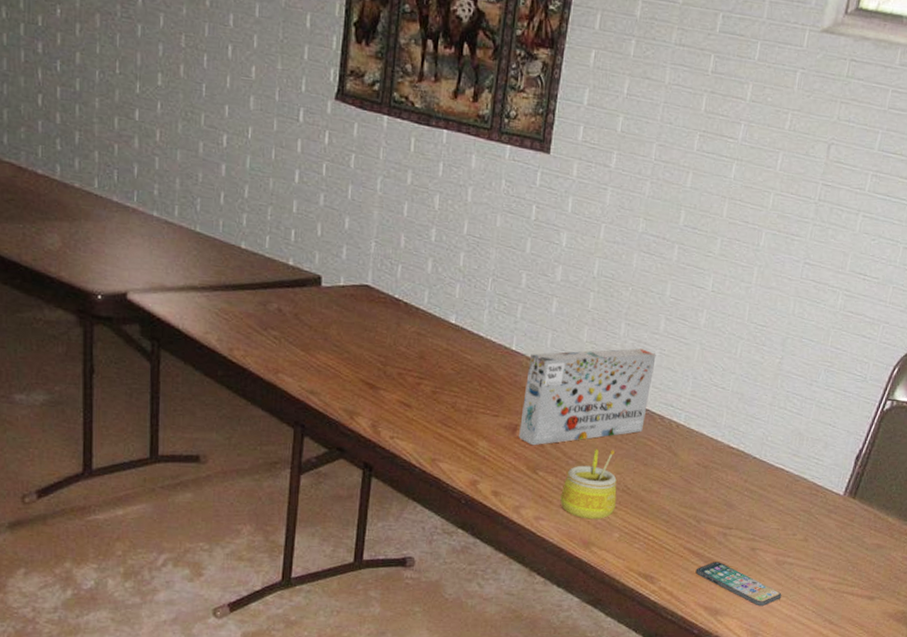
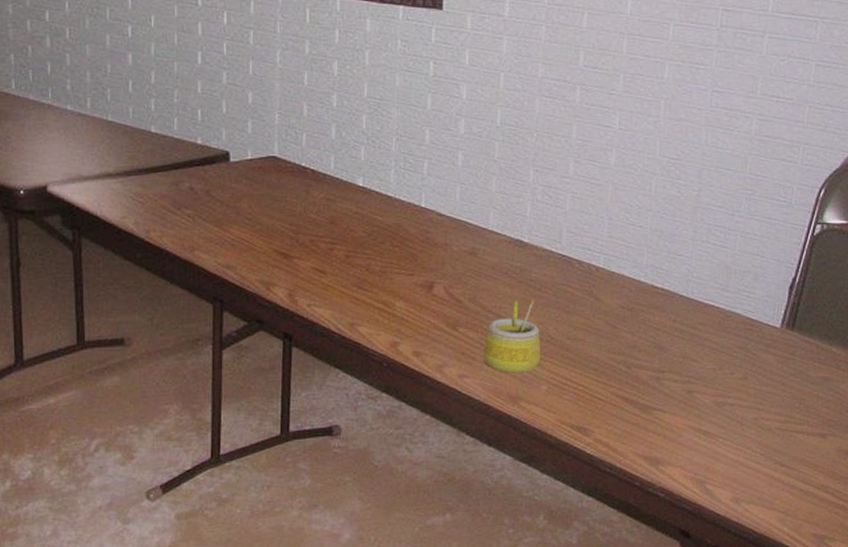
board game: present [519,348,656,446] -> none [436,194,568,302]
smartphone: present [695,562,782,607] -> none [631,408,726,453]

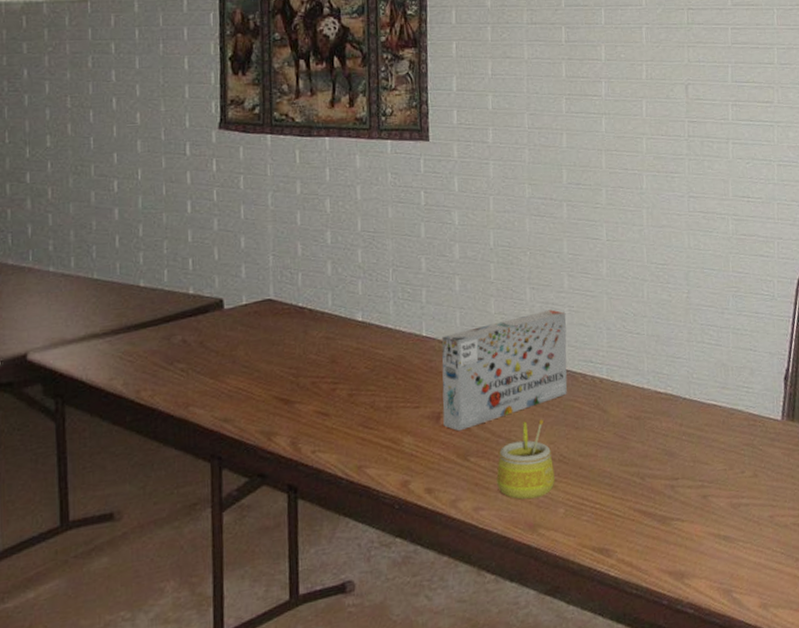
board game: none [436,194,568,302] -> present [441,309,568,431]

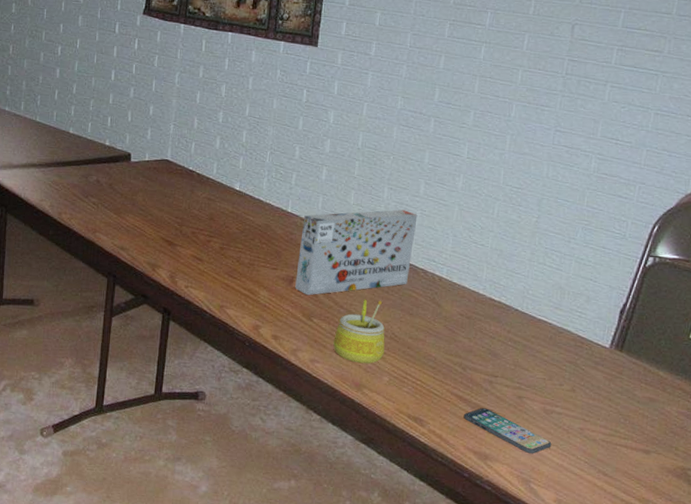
smartphone: none [651,518,746,559] -> present [463,408,552,454]

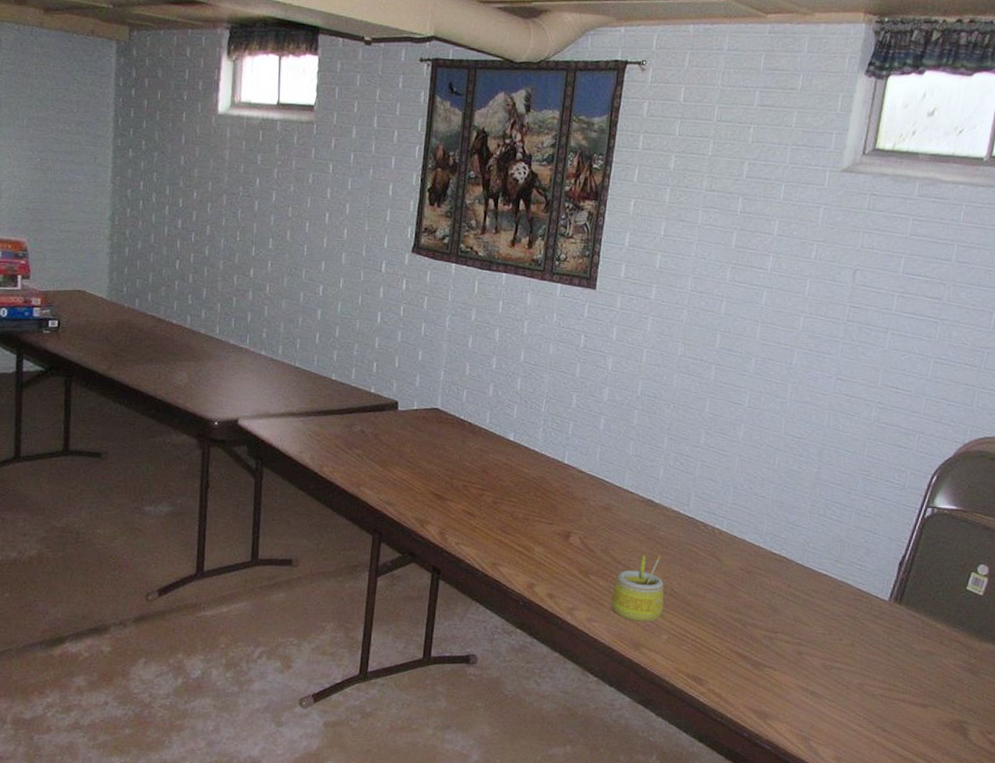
board game: present [295,209,418,296] -> none [571,460,698,552]
smartphone: present [463,408,552,454] -> none [743,665,831,711]

